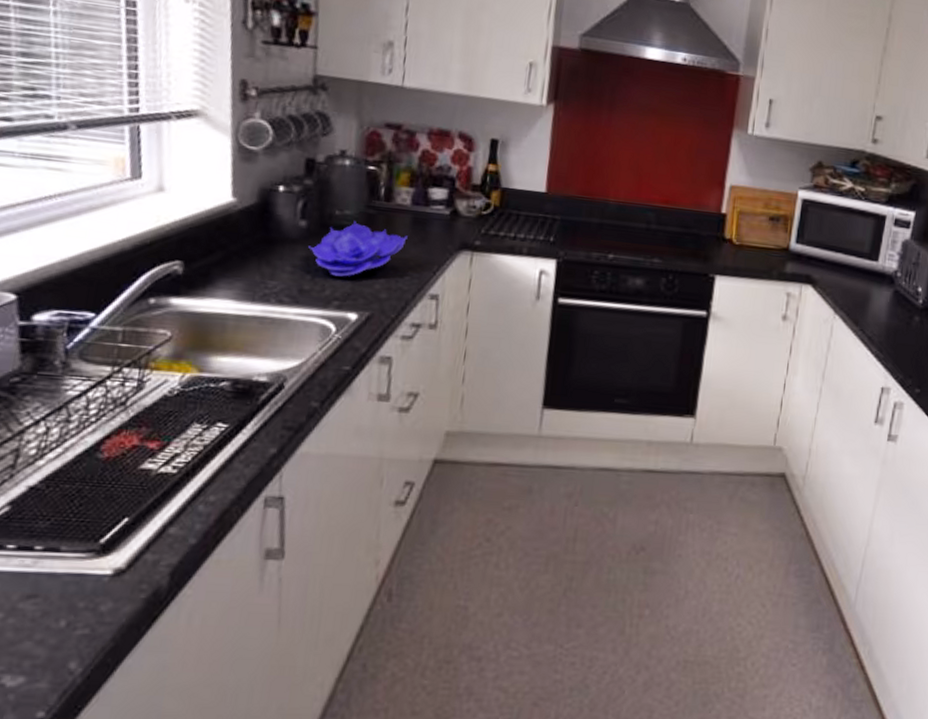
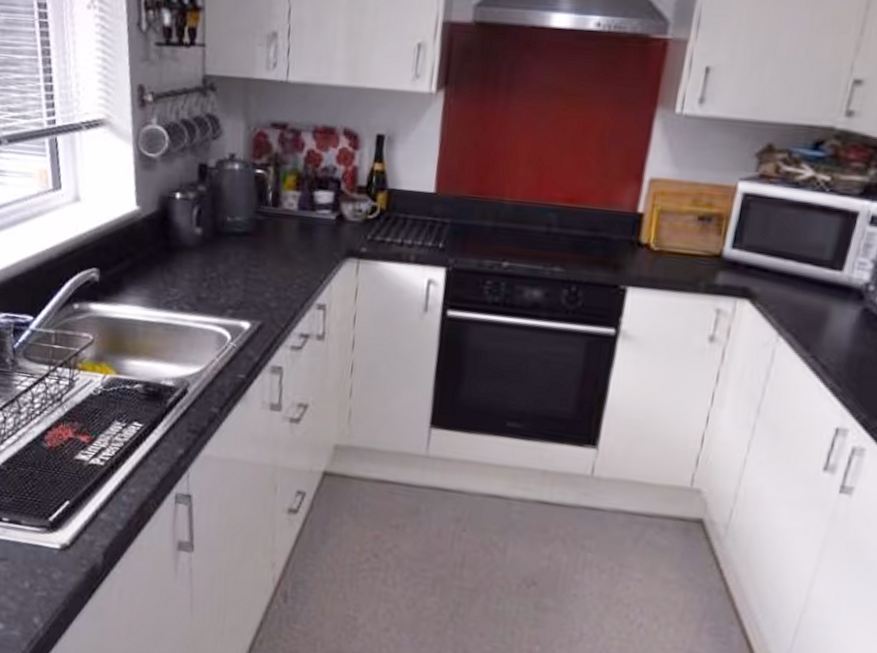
decorative bowl: present [308,220,408,277] -> none [204,227,295,285]

